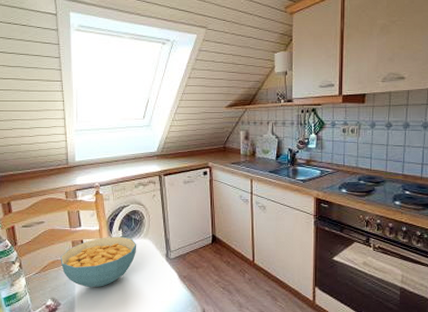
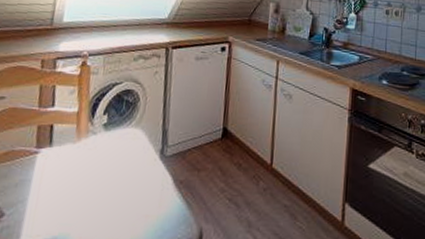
cereal bowl: present [60,236,137,287] -> none [16,122,125,192]

